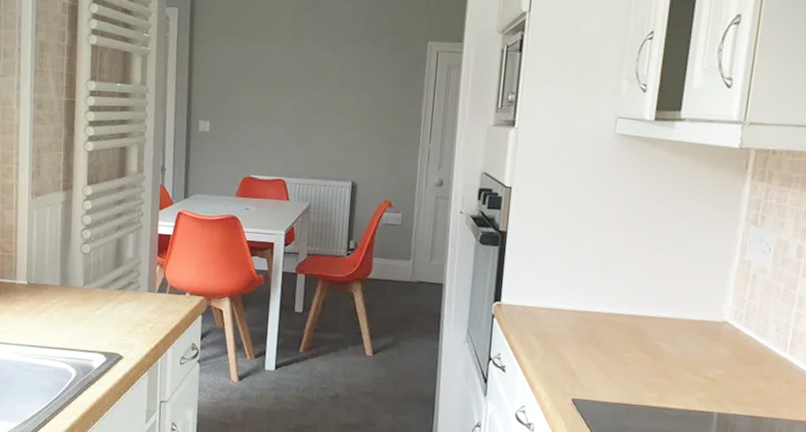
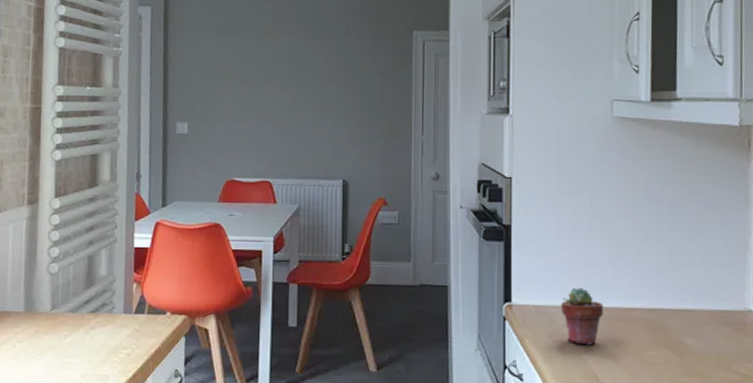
potted succulent: none [546,292,587,345] -> present [561,287,603,346]

